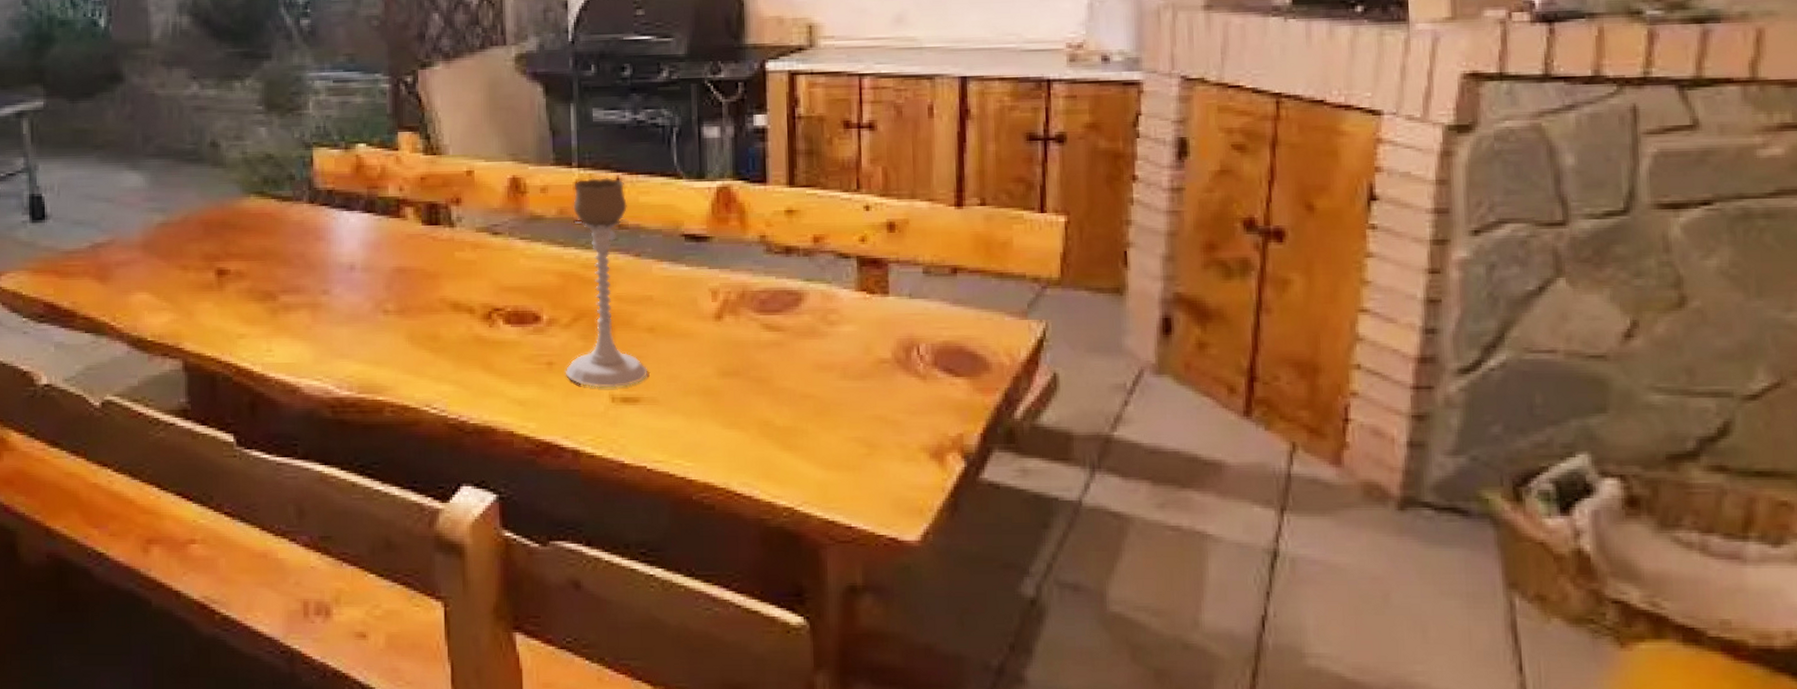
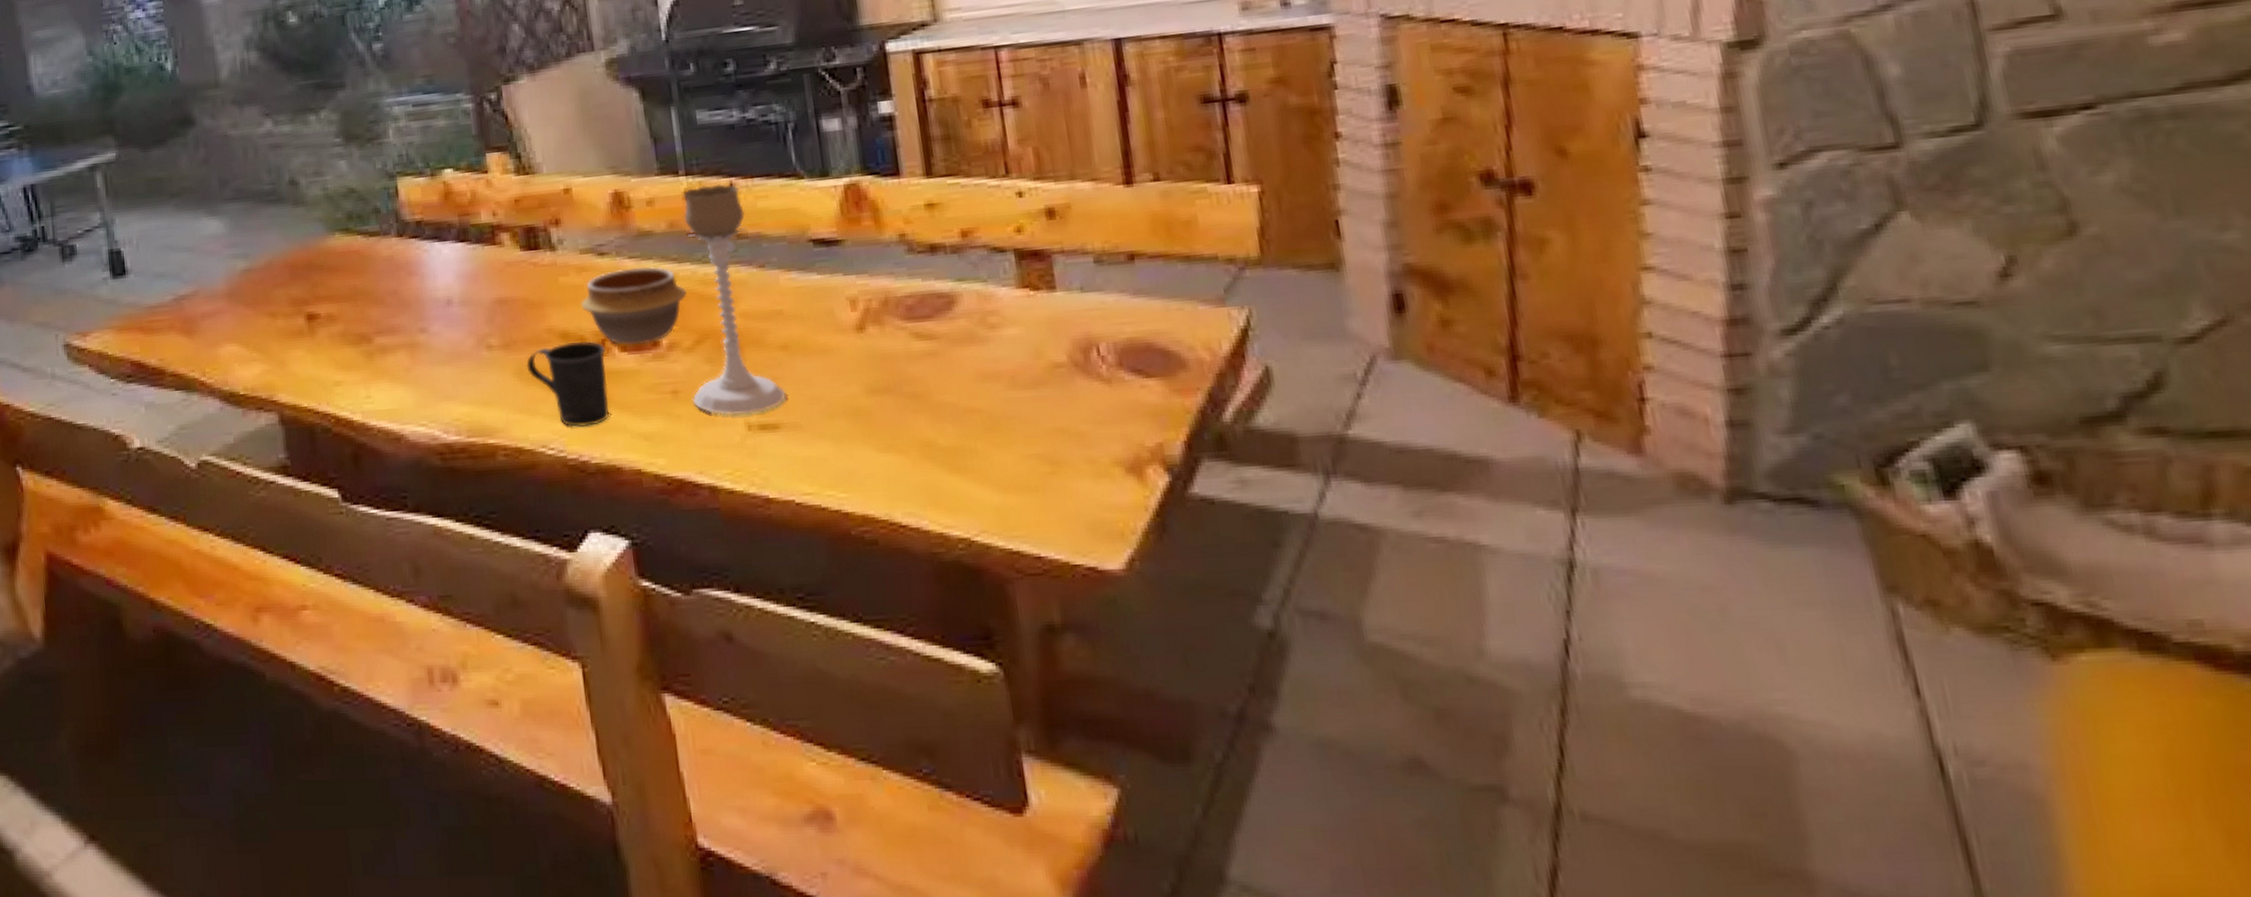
mug: none [418,312,492,390] -> present [526,341,610,427]
bowl: none [472,248,569,319] -> present [580,266,687,346]

